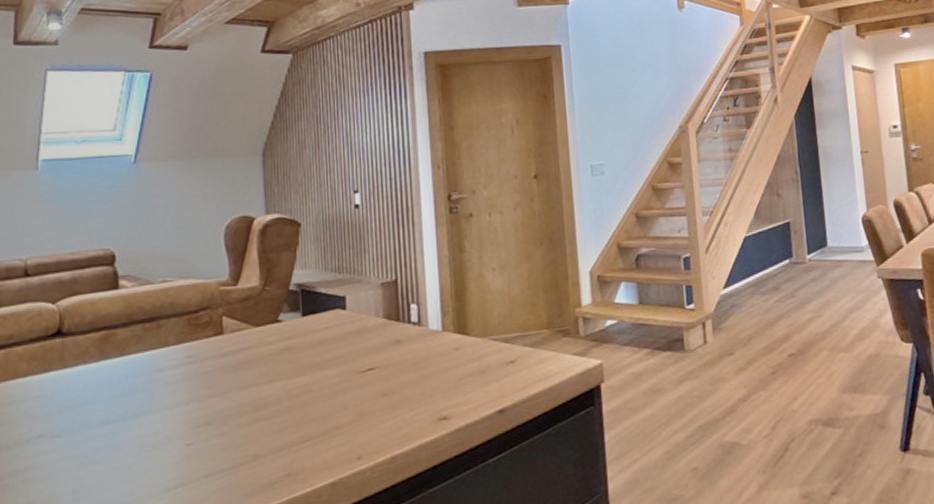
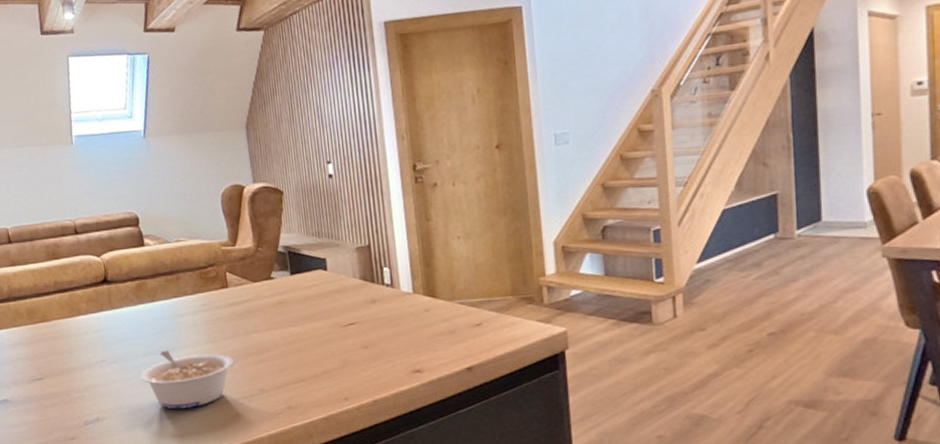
legume: none [92,415,223,491] -> present [140,350,235,410]

